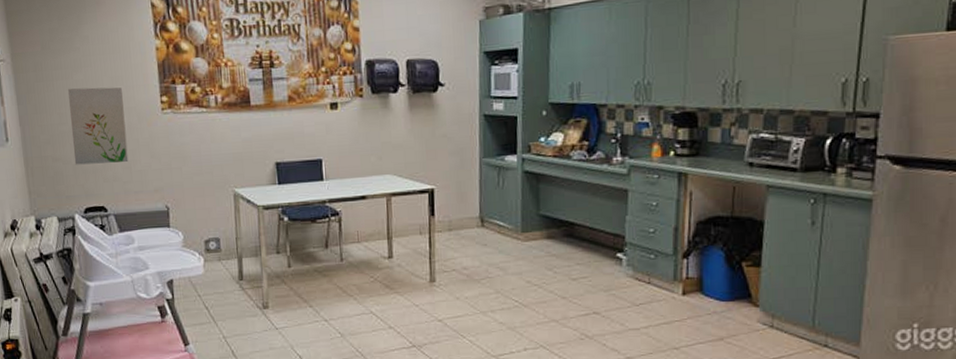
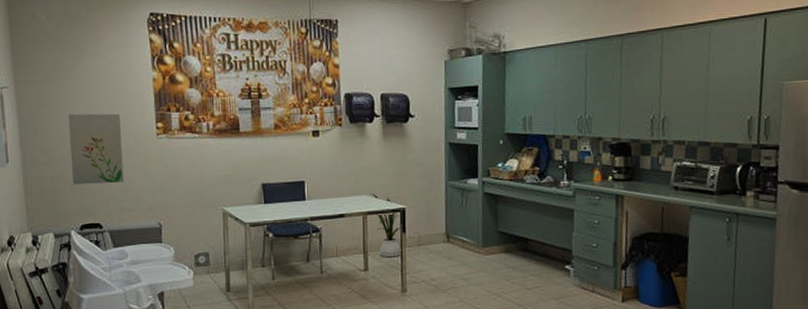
house plant: none [394,172,430,244] -> present [369,193,401,258]

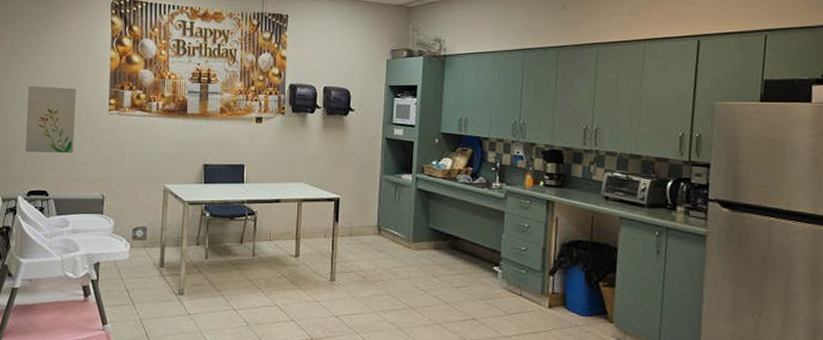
house plant: present [369,193,401,258] -> none [306,181,334,246]

